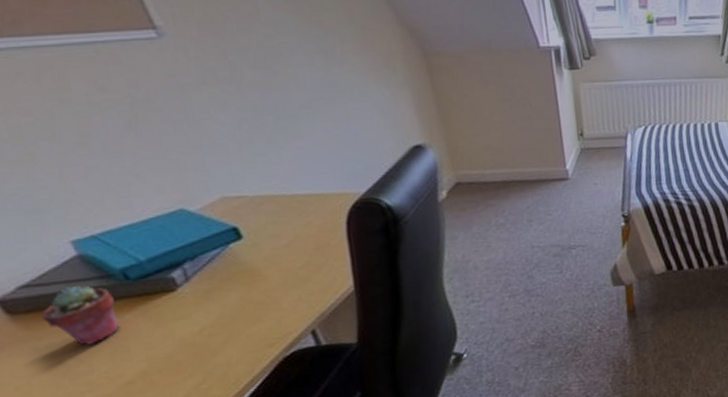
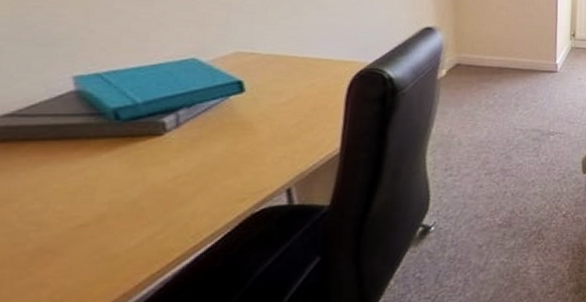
potted succulent: present [40,286,119,345] -> none [13,121,97,182]

